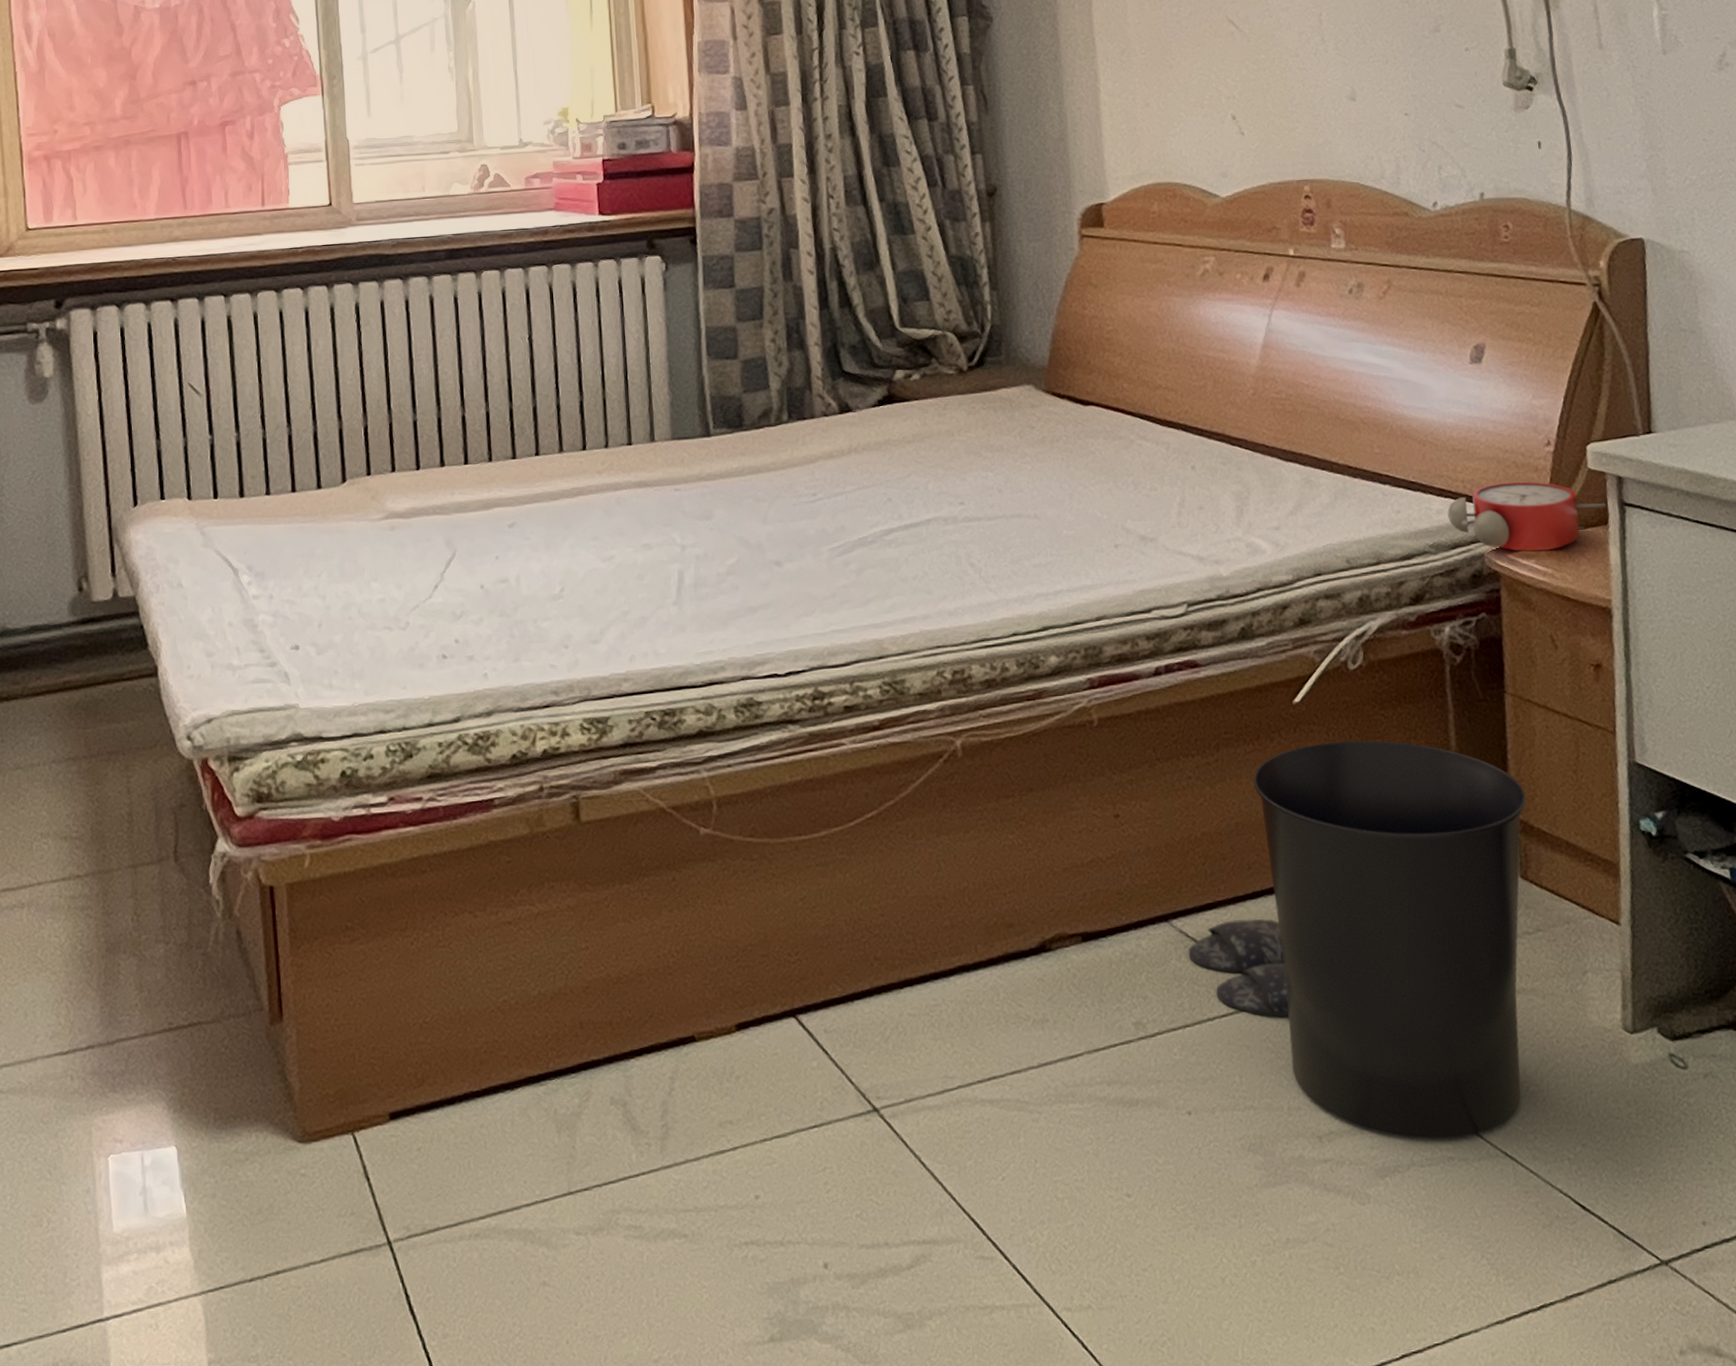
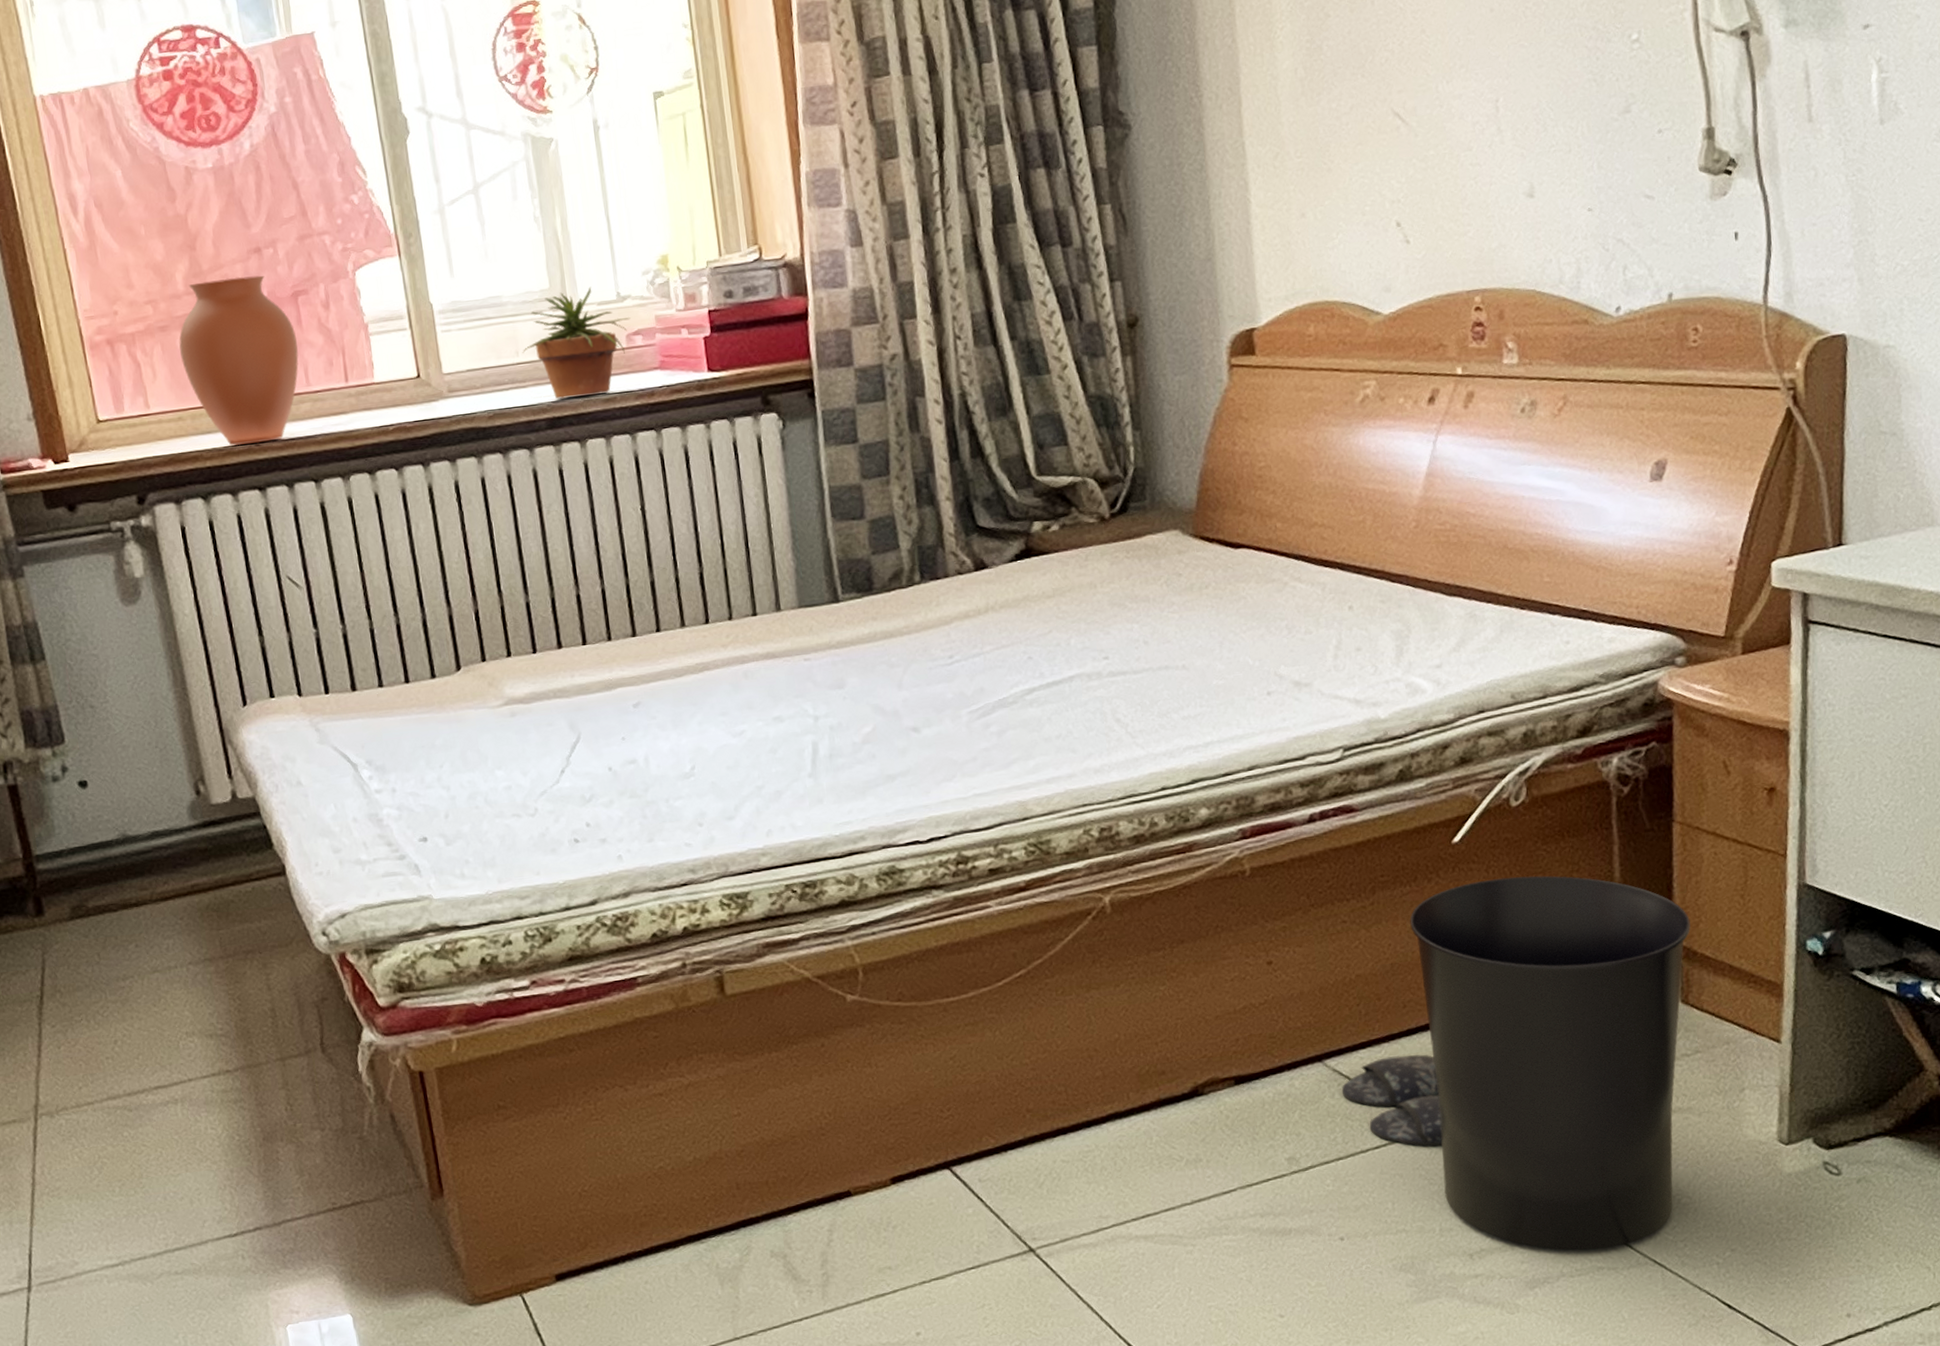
vase: none [111,105,221,259] -> present [179,275,299,446]
potted plant: none [428,132,530,233] -> present [522,286,631,400]
alarm clock: present [1447,481,1607,552] -> none [1619,603,1790,677]

